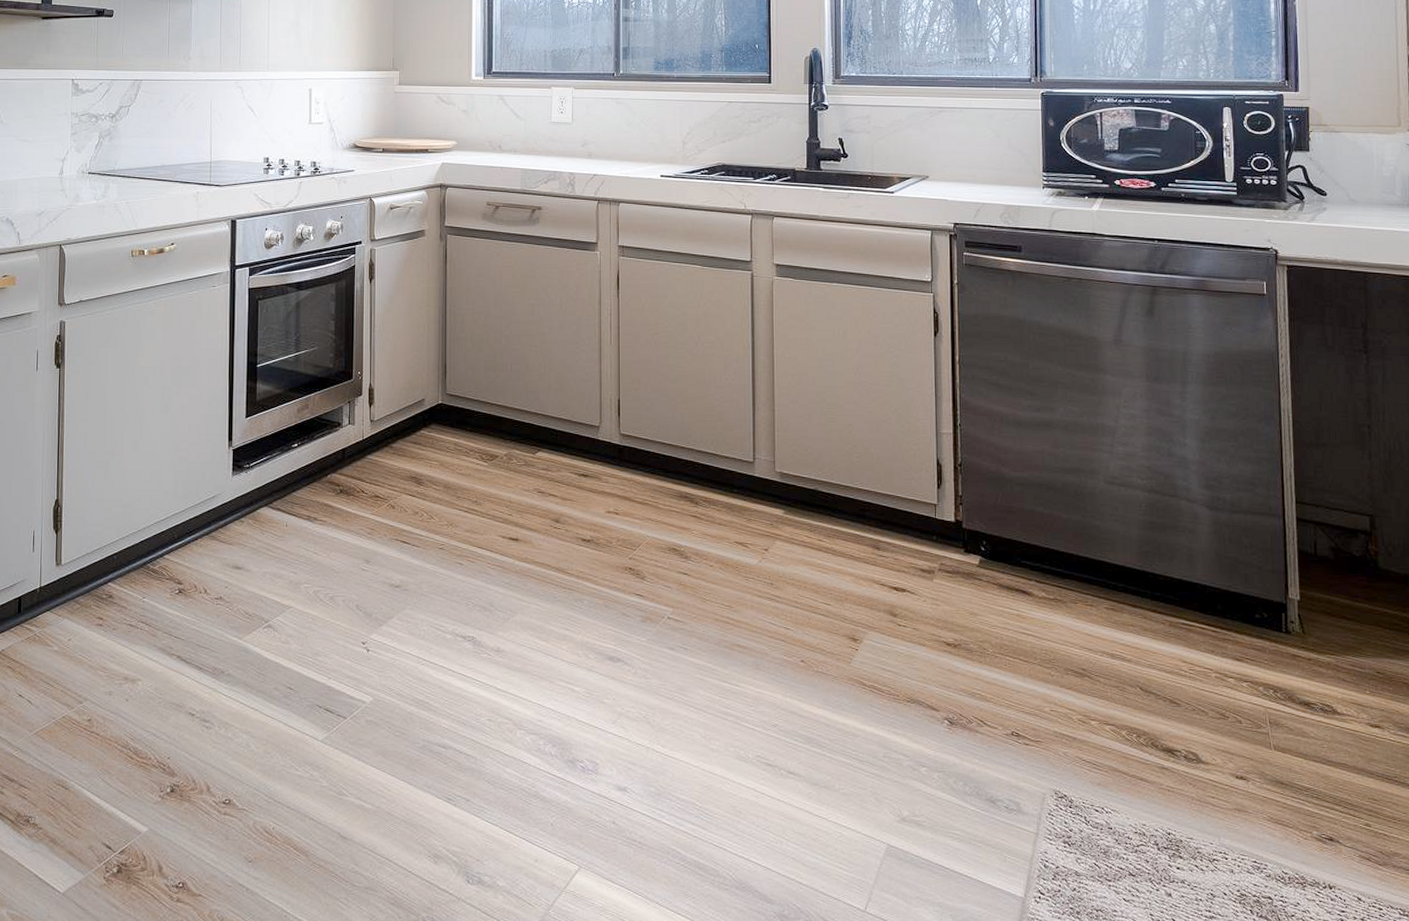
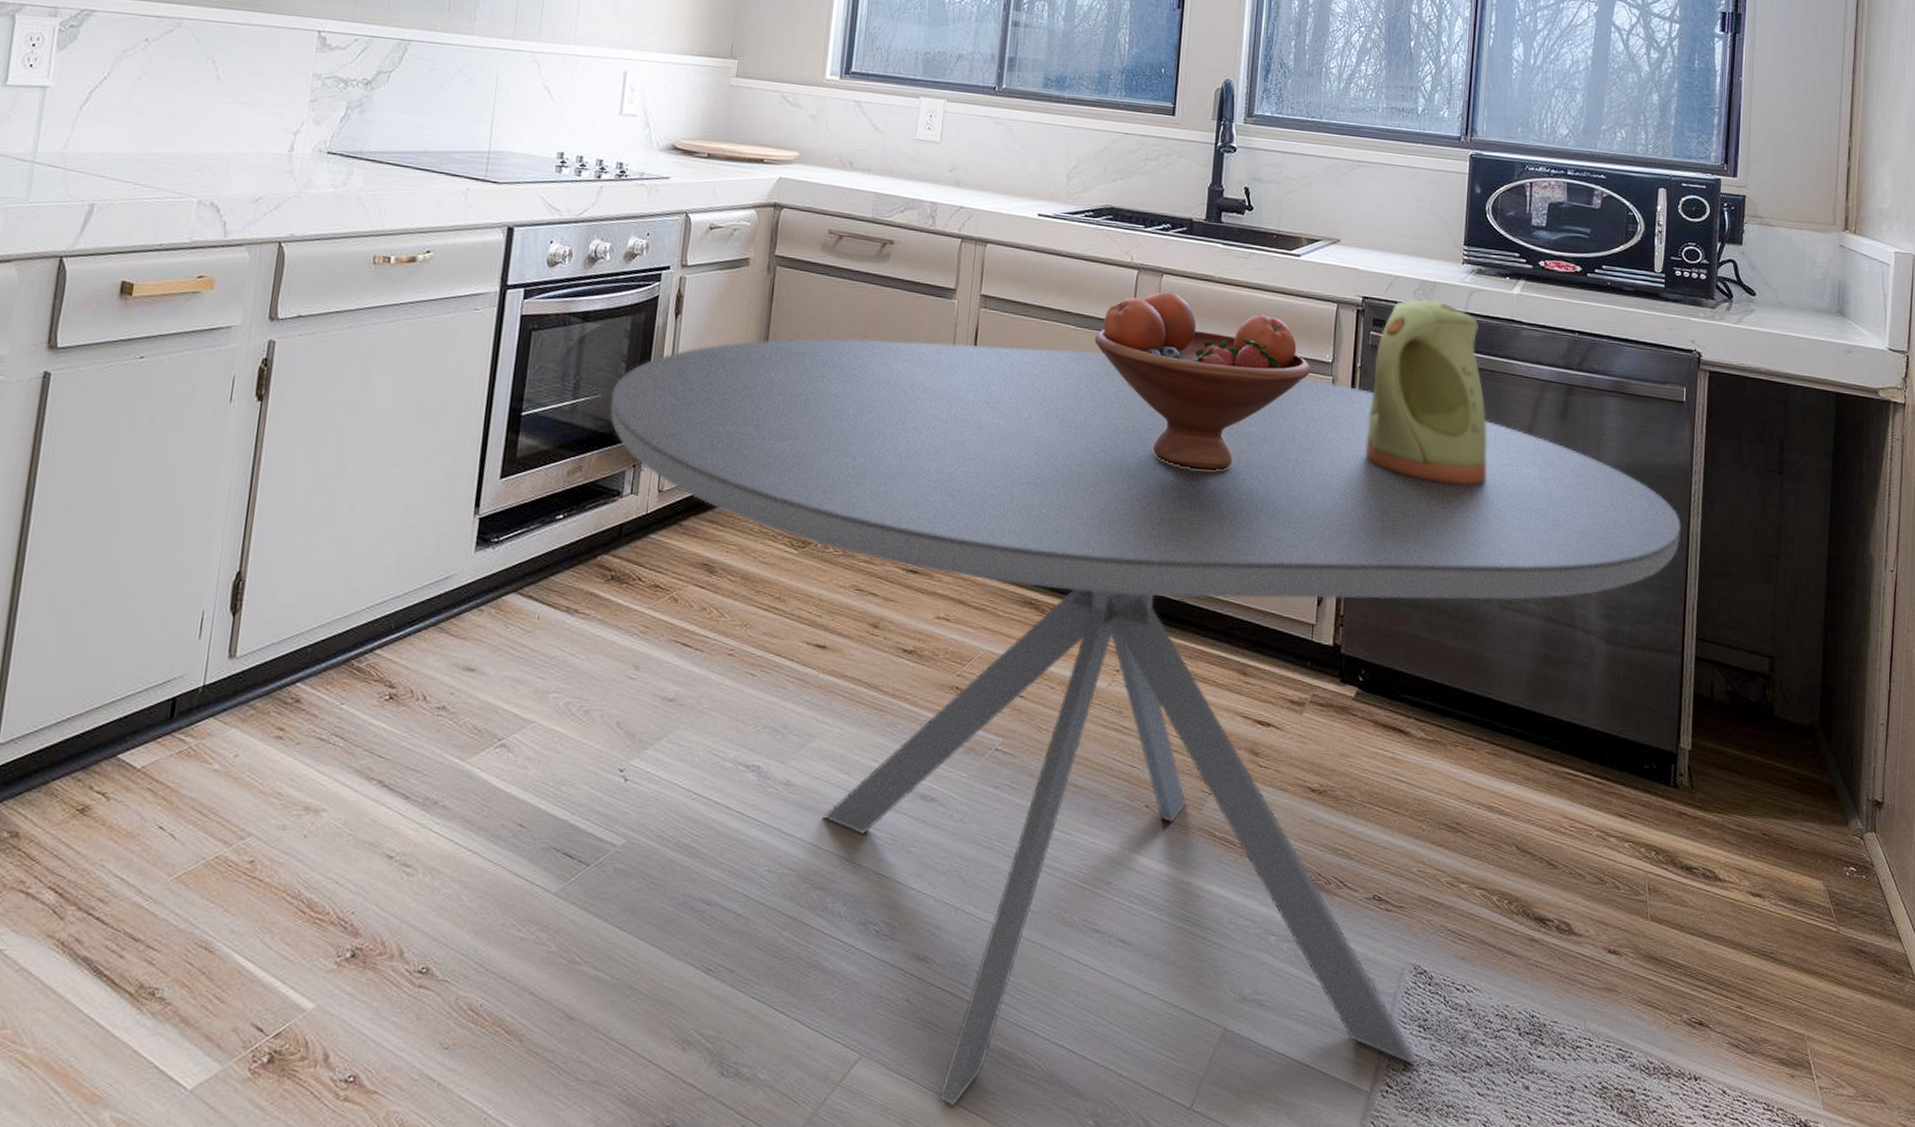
dining table: none [325,285,1273,908] -> present [610,338,1682,1106]
fruit bowl: none [719,231,913,379] -> present [1094,291,1311,471]
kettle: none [968,221,1083,379] -> present [1365,299,1487,485]

